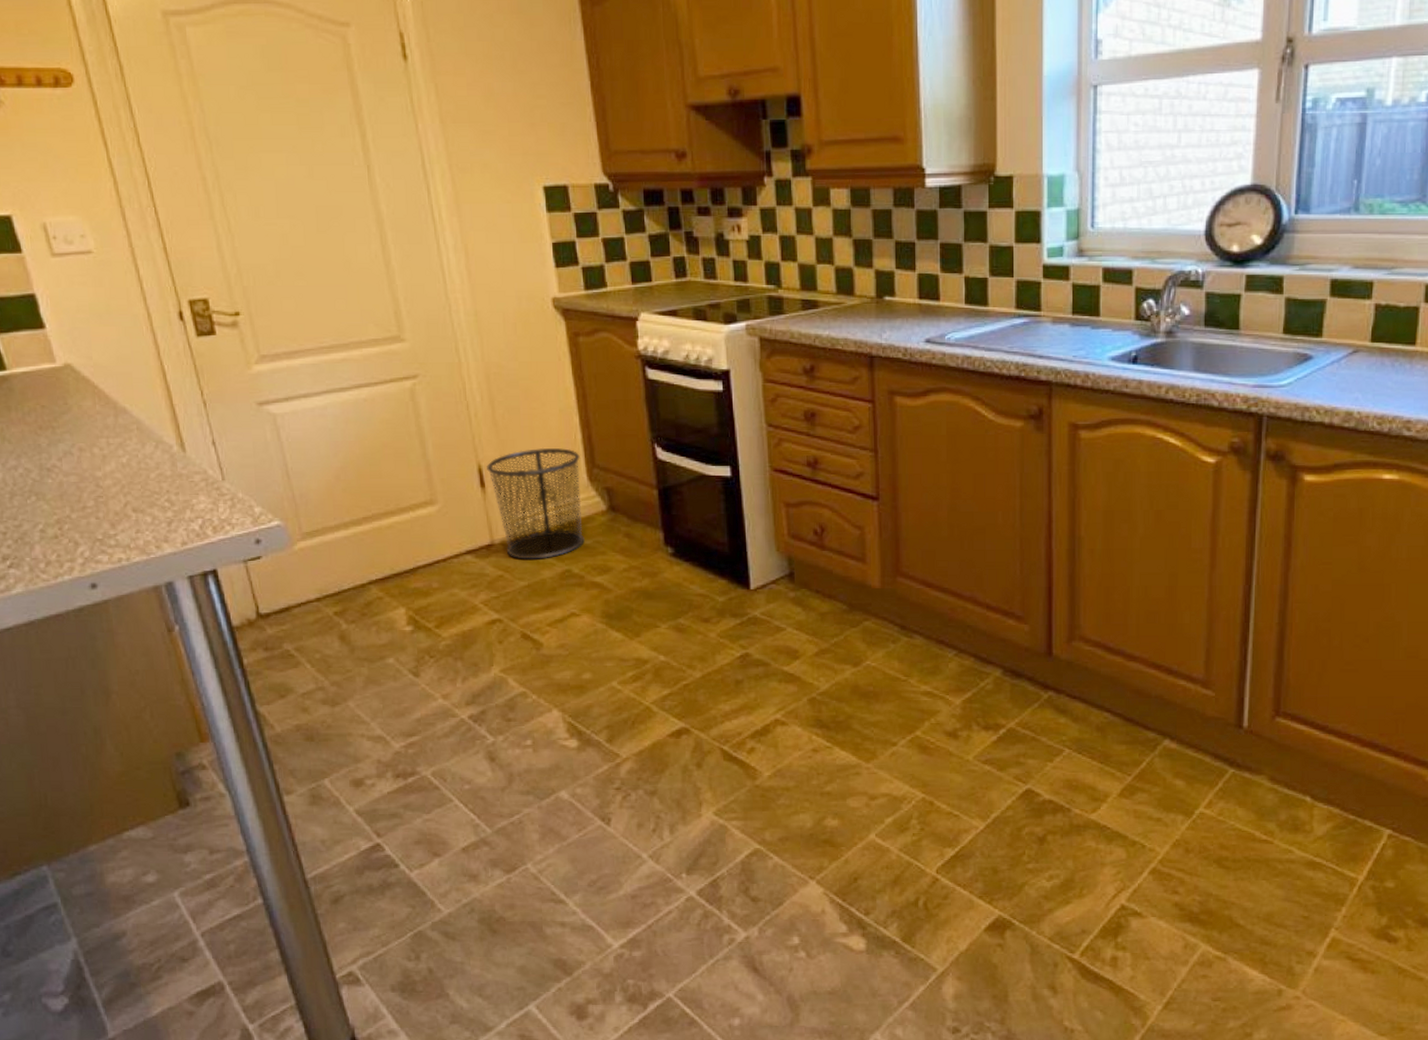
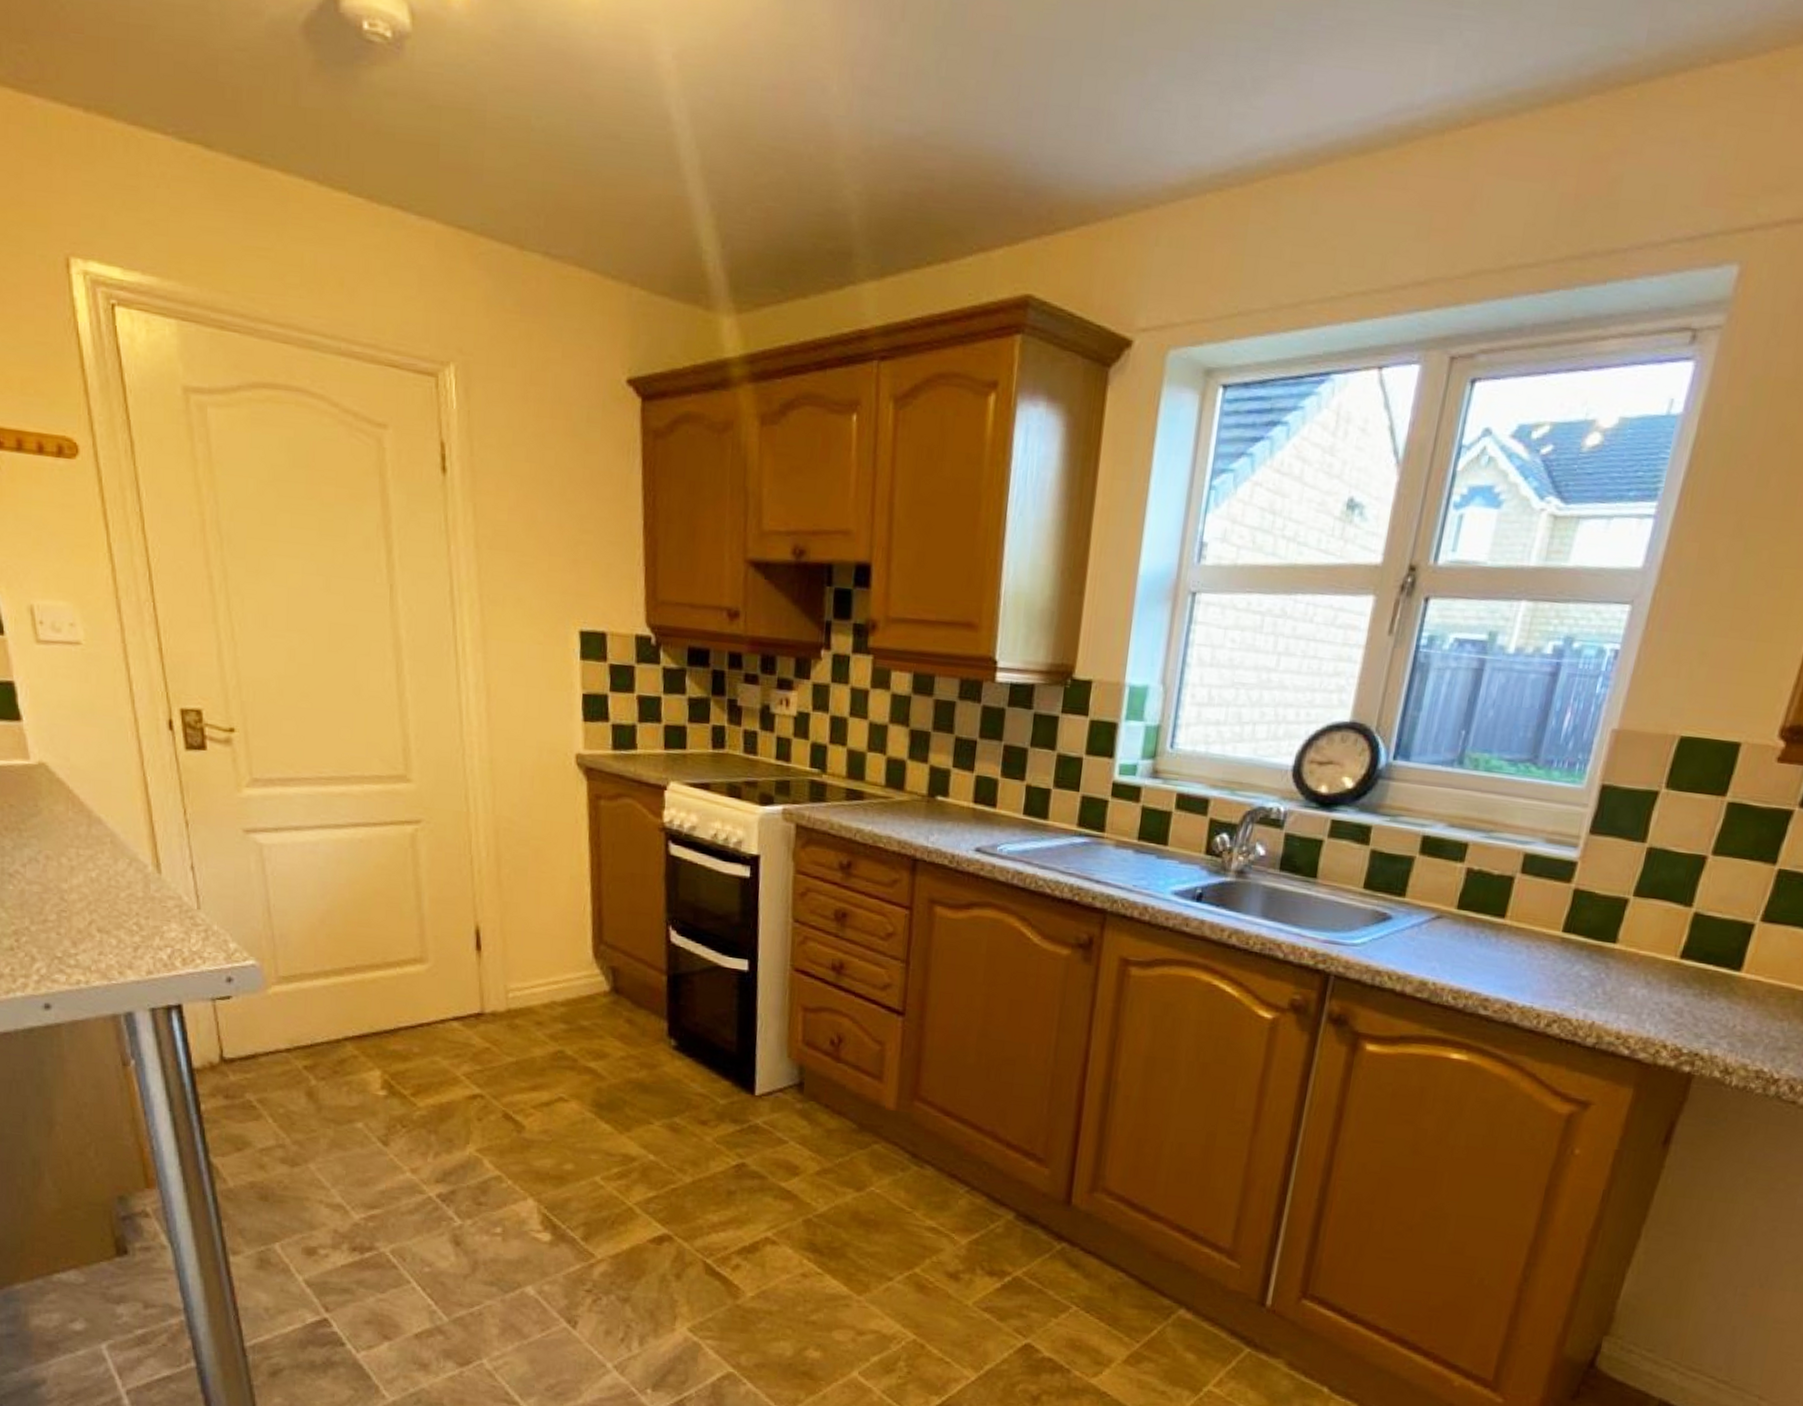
trash can: present [487,447,584,560] -> none [485,915,587,1037]

